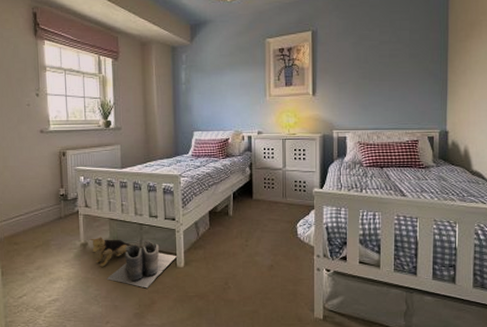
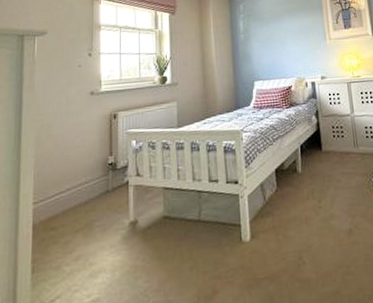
plush toy: present [89,237,131,267] -> none [140,211,188,250]
boots: present [106,240,177,289] -> none [159,210,241,274]

